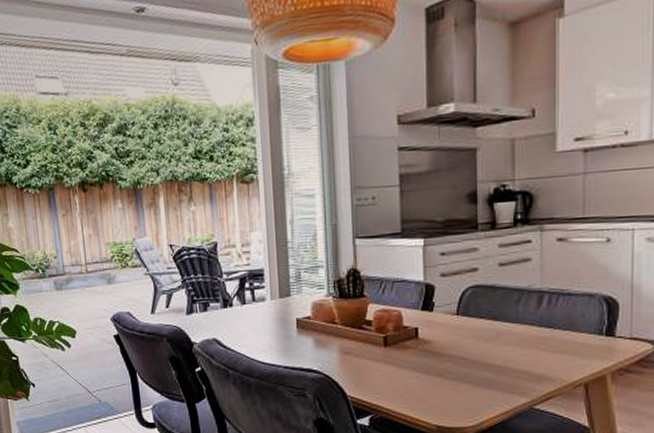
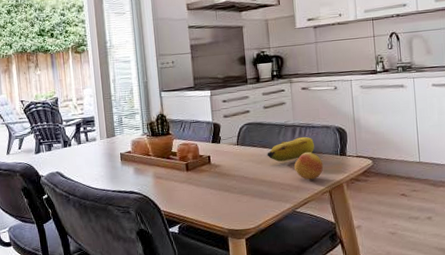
banana: none [498,307,568,340] -> present [267,136,314,162]
fruit: none [537,329,580,367] -> present [294,152,324,180]

